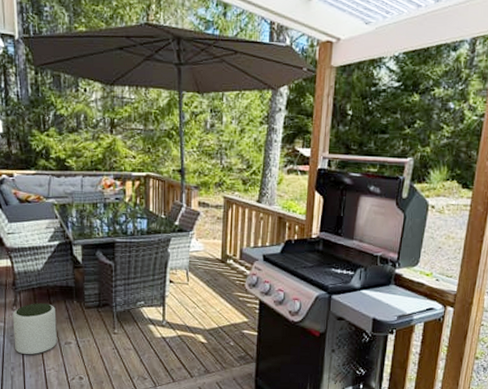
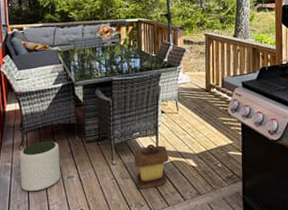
lantern: none [137,315,176,362] -> present [134,143,169,189]

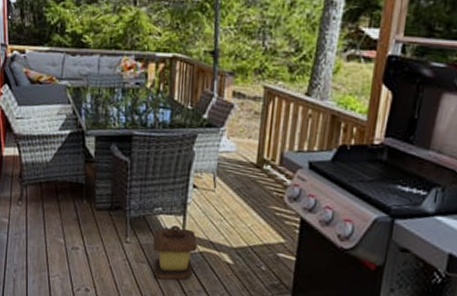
plant pot: present [19,141,60,192] -> none [17,199,64,258]

